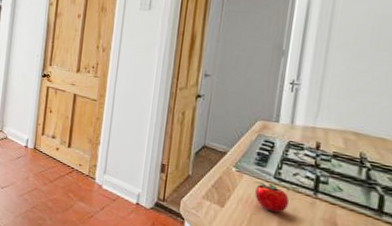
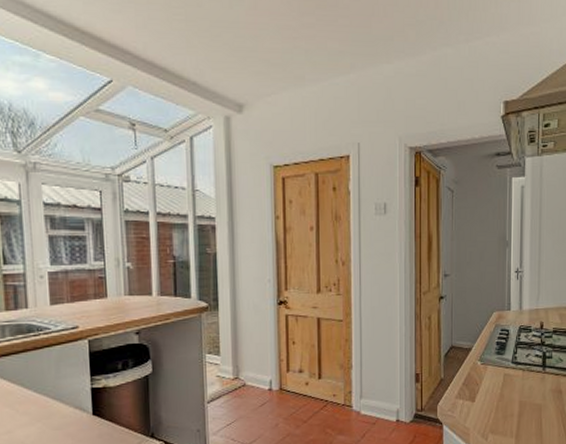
apple: present [253,181,290,213] -> none [496,368,526,395]

